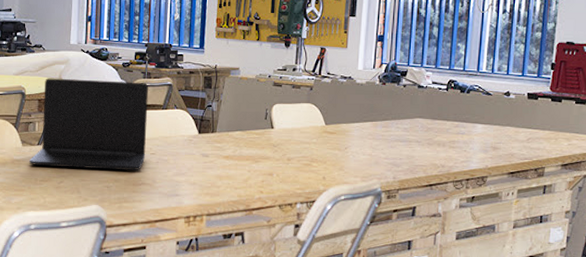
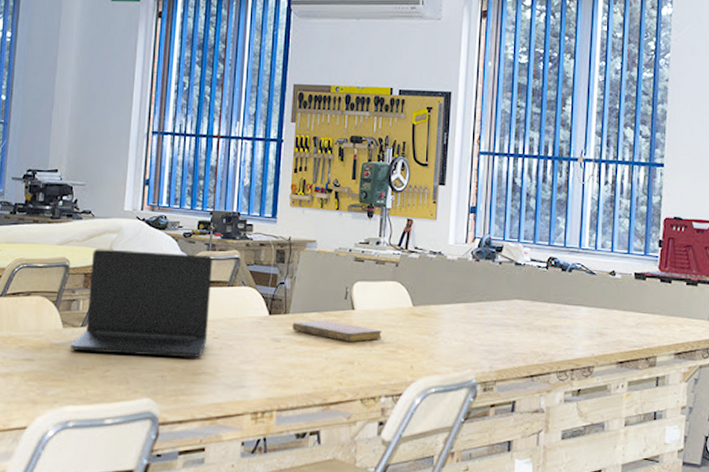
notebook: none [219,138,298,156] -> present [292,320,382,342]

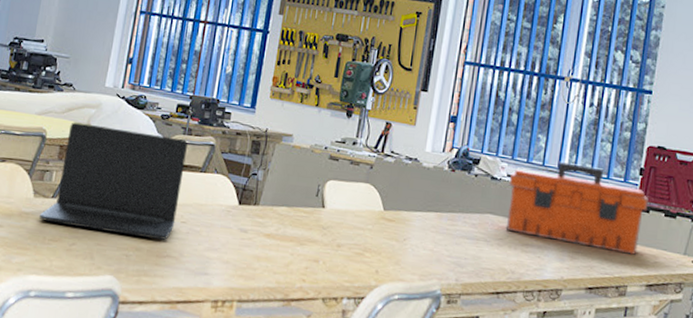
notebook: present [292,320,382,342] -> none [260,214,350,241]
toolbox: none [533,242,669,325] -> present [505,162,649,255]

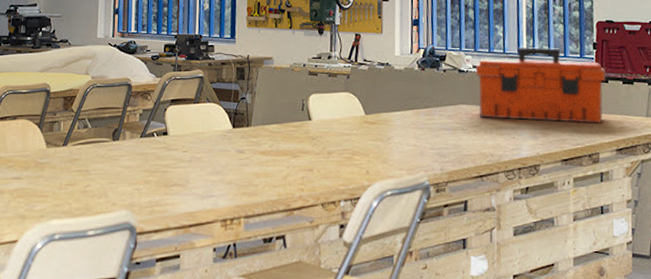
laptop: present [39,122,188,241] -> none [54,74,179,171]

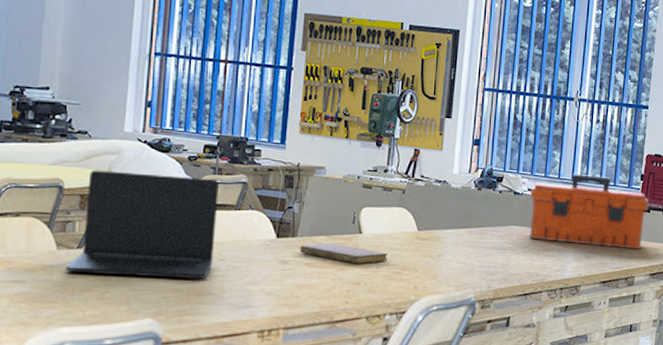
laptop: none [54,74,179,171] -> present [66,170,219,280]
notebook: none [254,131,338,150] -> present [300,243,388,264]

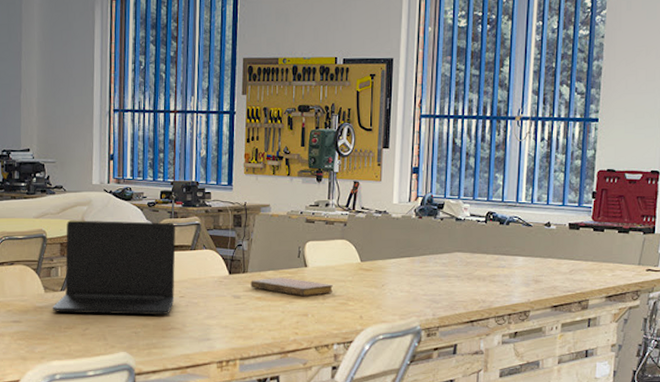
toolbox: present [529,174,649,249] -> none [472,196,602,271]

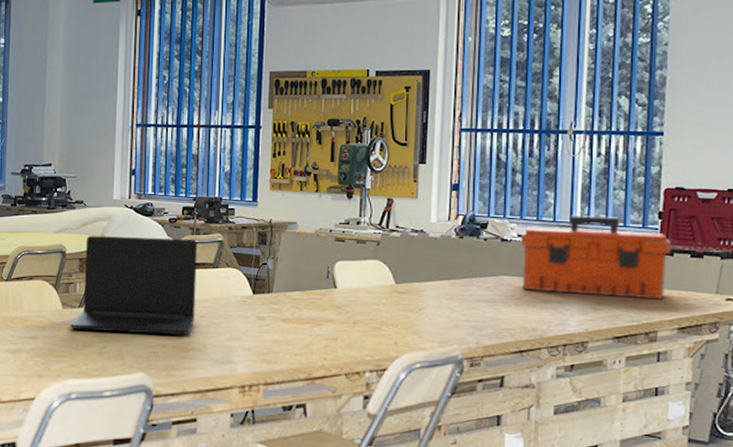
notebook: present [251,278,333,296] -> none [276,299,365,319]
toolbox: none [472,196,602,271] -> present [520,216,671,299]

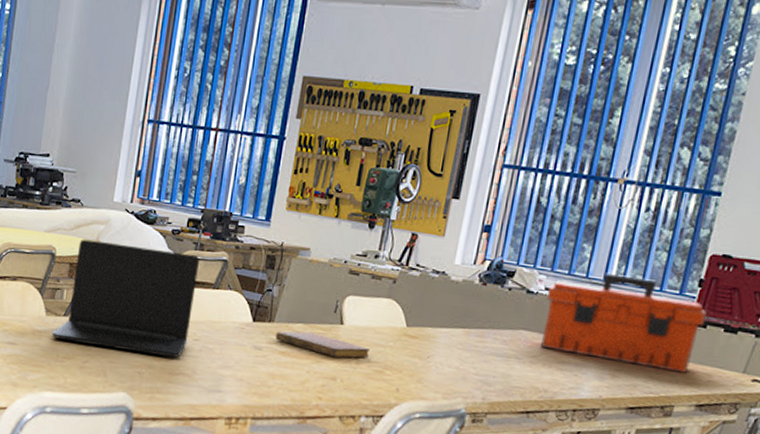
notebook: none [276,299,365,319] -> present [275,331,370,359]

